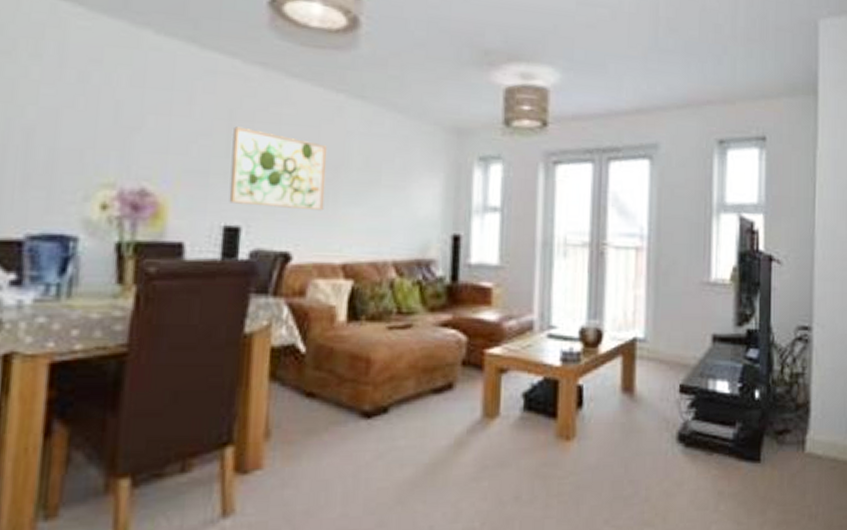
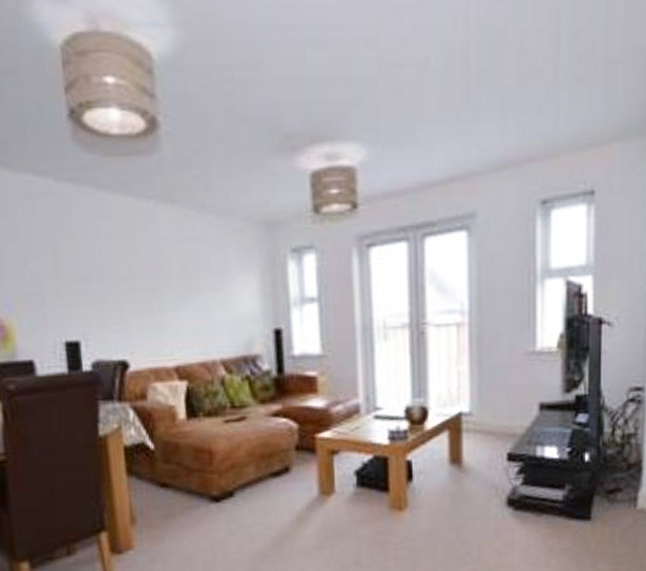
wall art: present [229,126,328,211] -> none [58,246,151,320]

